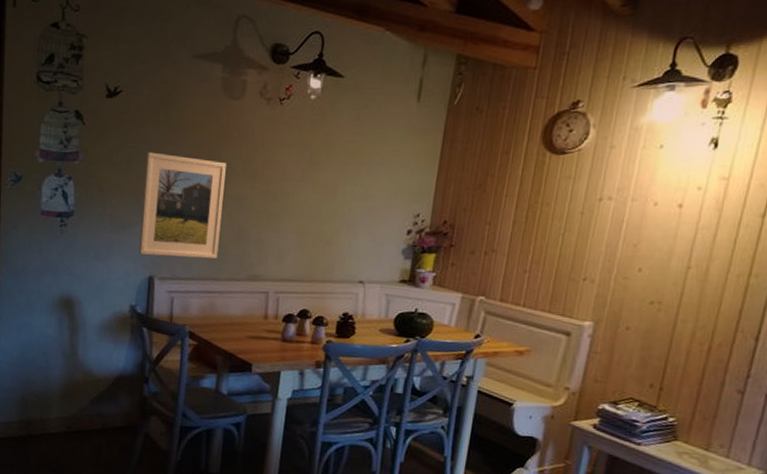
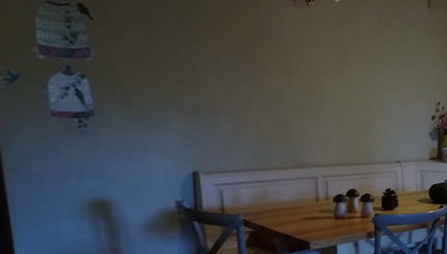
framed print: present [138,151,226,259] -> none [172,48,263,152]

